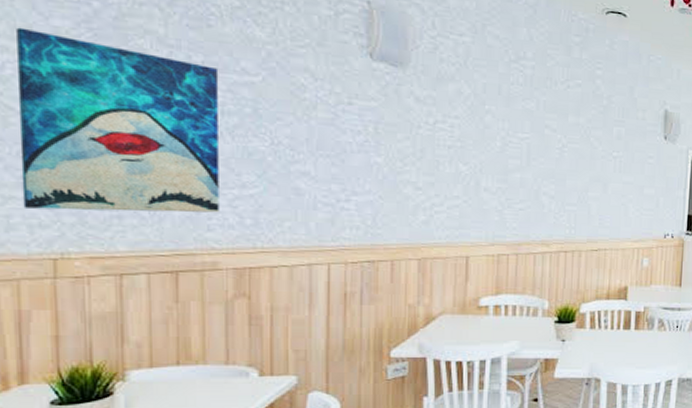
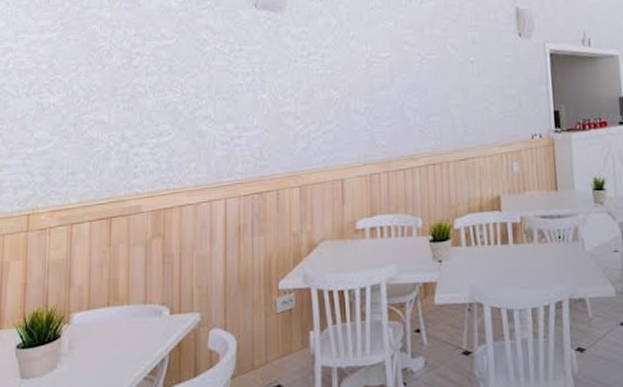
wall art: present [17,27,219,213] -> none [11,31,145,173]

